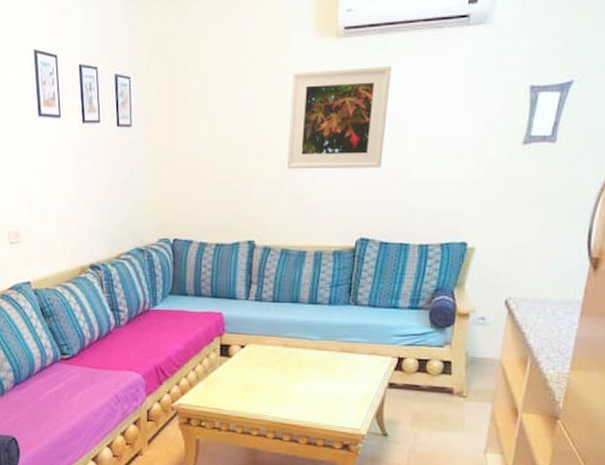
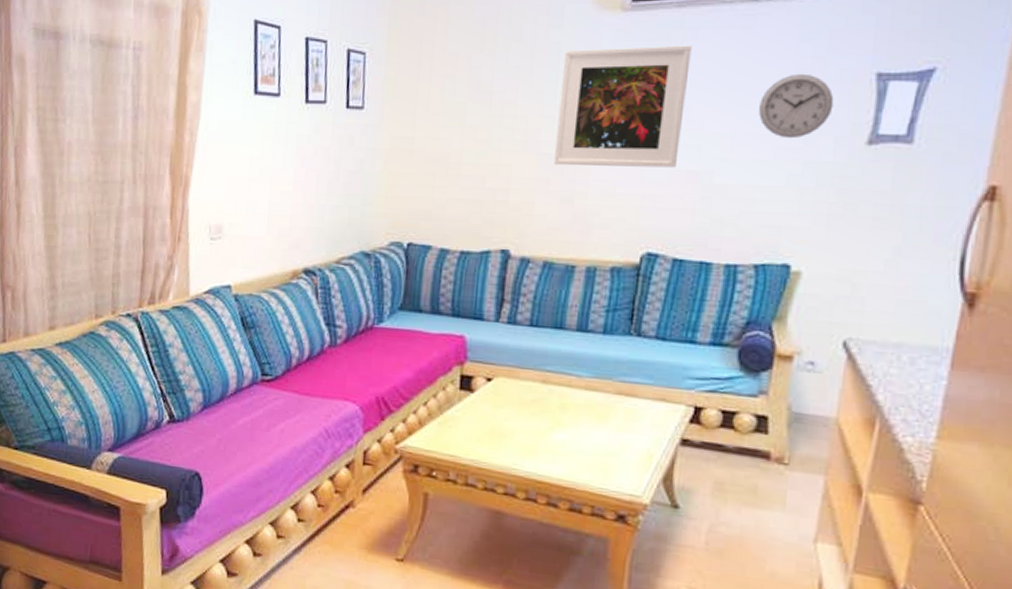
wall clock: none [443,87,499,141] -> present [759,73,834,139]

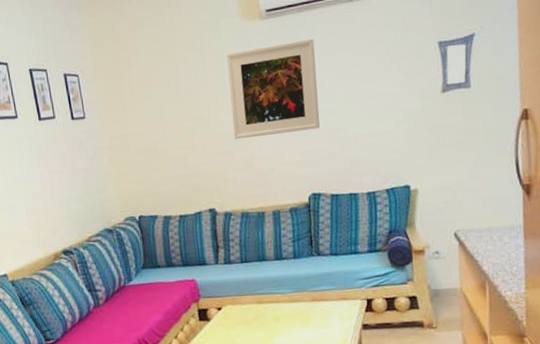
wall clock: present [759,73,834,139] -> none [367,48,415,96]

